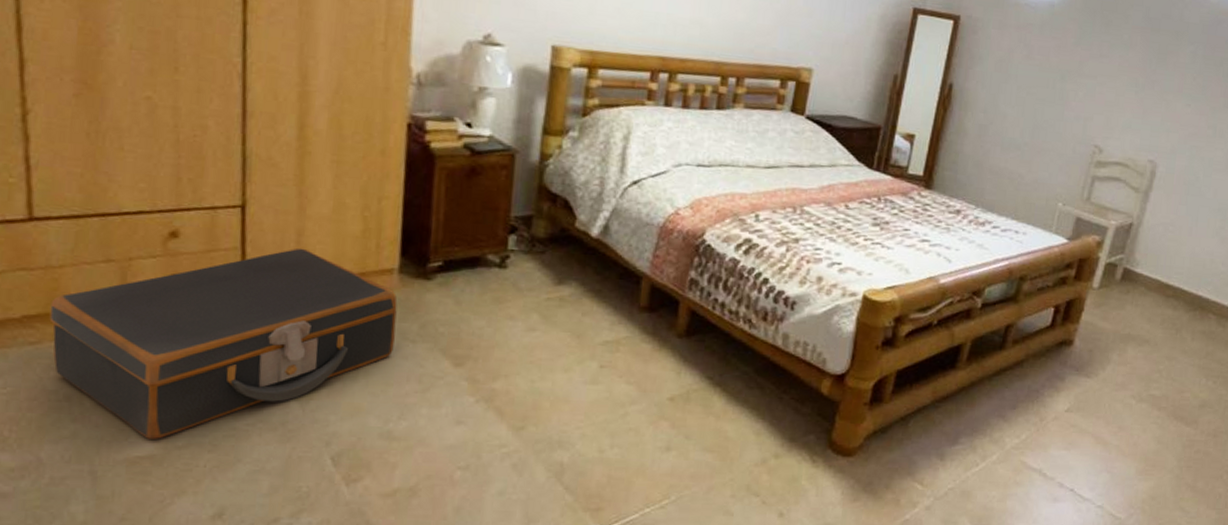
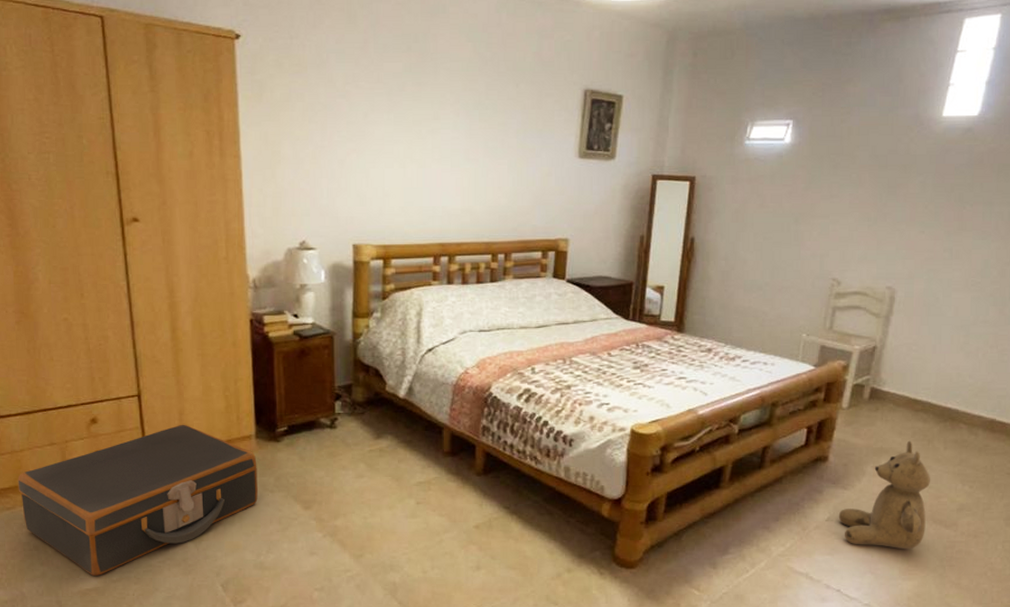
teddy bear: none [1078,328,1176,447] -> present [838,440,931,550]

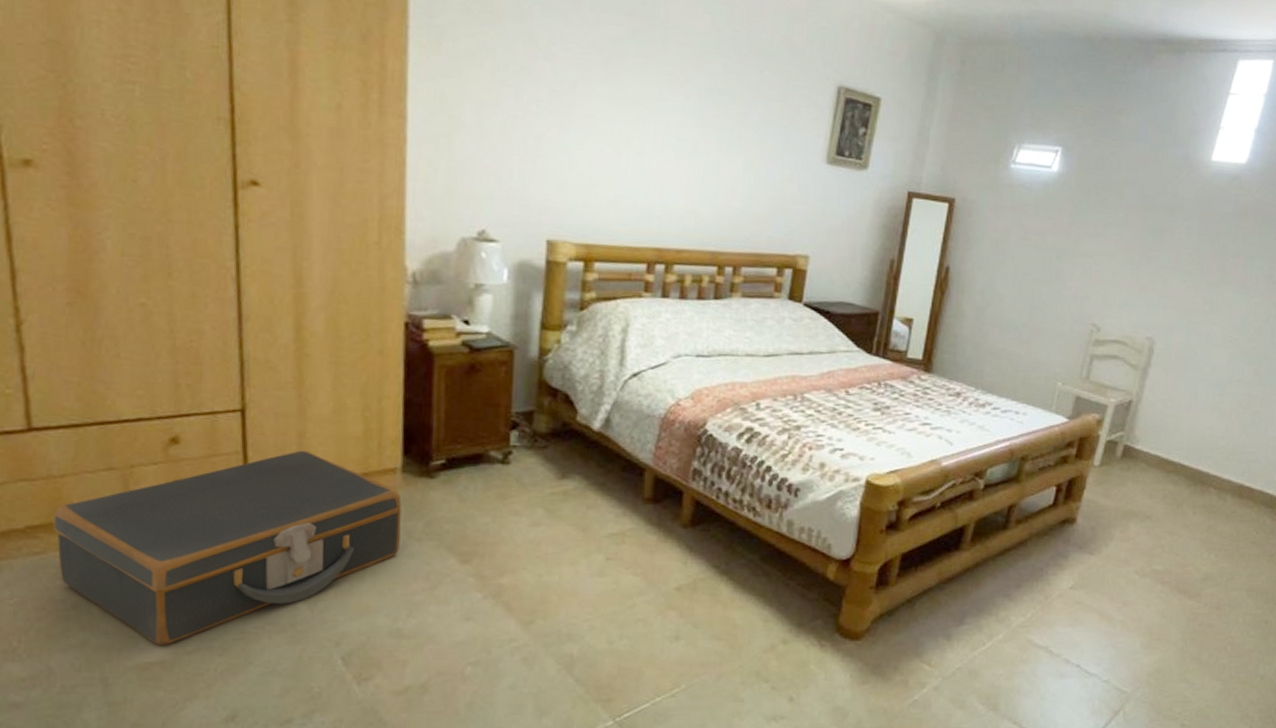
teddy bear: present [838,440,931,550] -> none [1082,504,1178,622]

